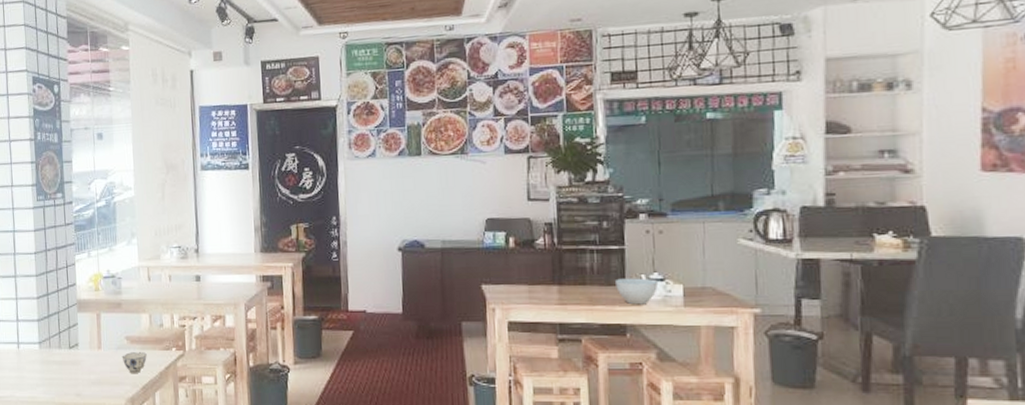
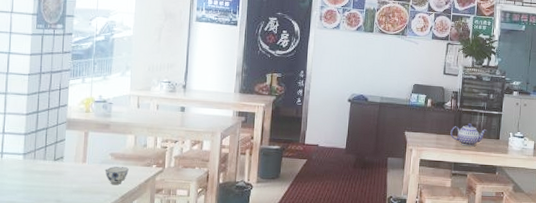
teapot: none [548,266,604,299] -> present [450,123,487,147]
bowl: present [614,278,659,305] -> none [492,134,520,153]

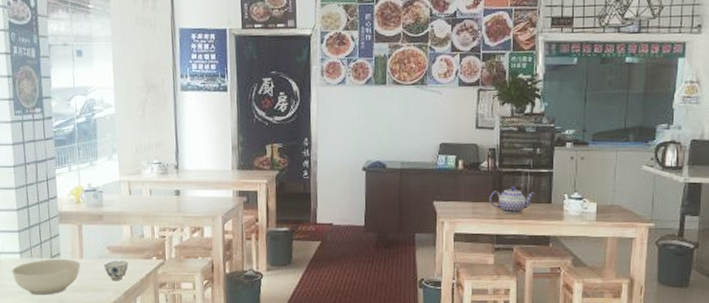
bowl: none [12,162,83,195] -> present [11,259,81,295]

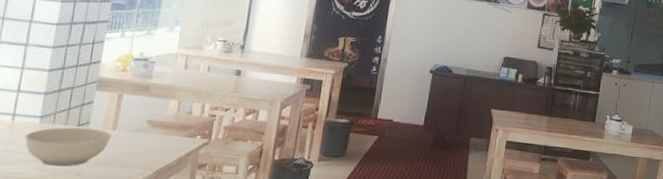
teacup: present [103,261,128,280] -> none [138,136,168,157]
teapot: present [489,186,535,214] -> none [541,103,582,129]

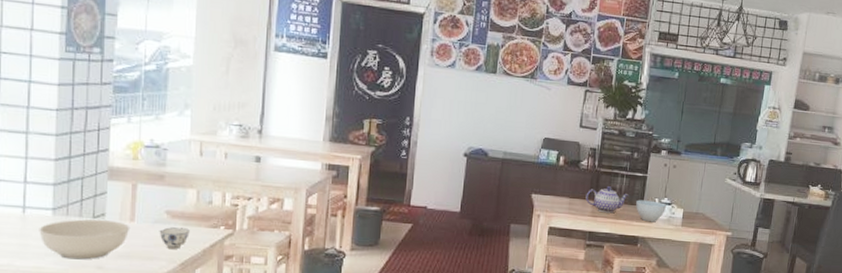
teacup: none [138,136,168,157] -> present [159,227,190,249]
teapot: none [541,103,582,129] -> present [585,186,629,214]
bowl: none [588,116,618,138] -> present [635,200,667,222]

